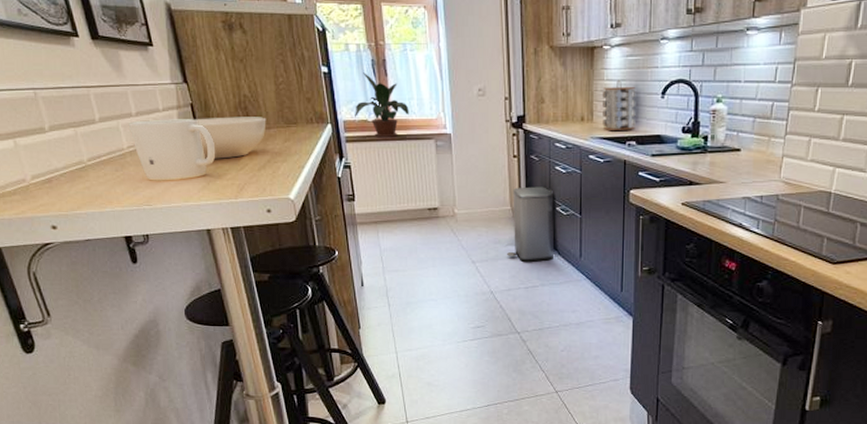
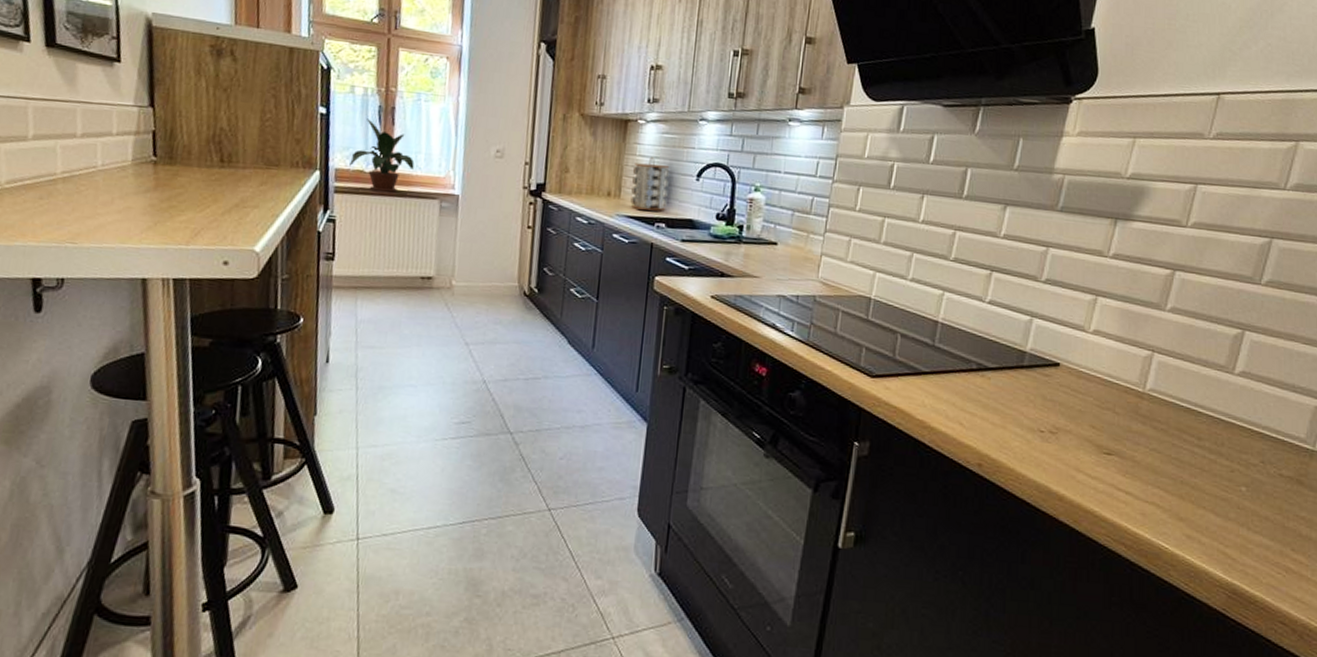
mug: present [127,119,216,181] -> none [67,143,174,217]
bowl: present [197,117,267,159] -> none [156,148,243,197]
pedal bin: present [507,186,555,263] -> none [508,262,570,350]

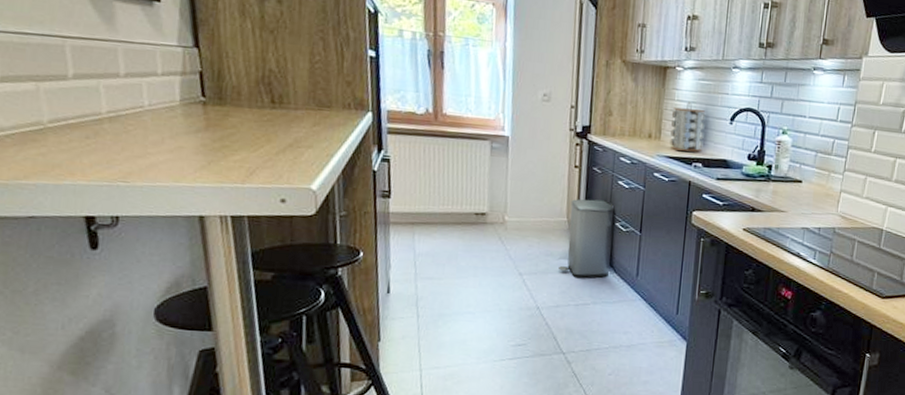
potted plant: present [349,118,415,193] -> none [401,62,465,134]
pedal bin: none [508,262,570,350] -> present [559,199,615,279]

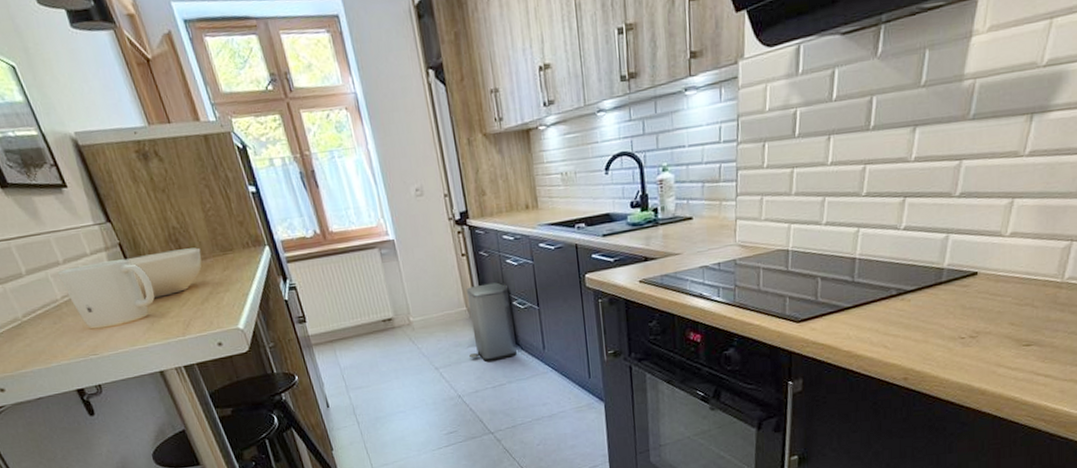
mug: none [111,83,225,157] -> present [56,259,155,330]
bowl: none [205,89,294,137] -> present [128,247,203,299]
spice rack: present [670,101,706,153] -> none [543,160,583,216]

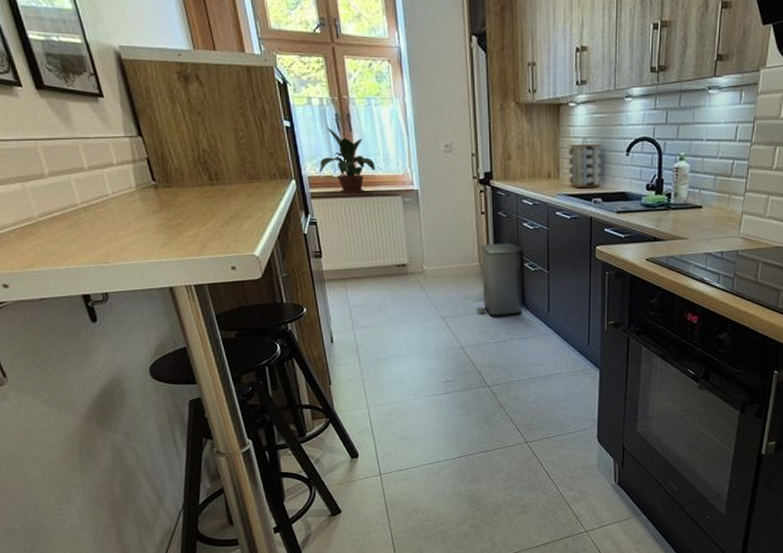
mug: present [56,259,155,330] -> none [79,174,176,238]
bowl: present [128,247,203,299] -> none [154,172,228,215]
potted plant: none [291,187,348,253] -> present [319,127,375,193]
spice rack: none [543,160,583,216] -> present [568,136,602,189]

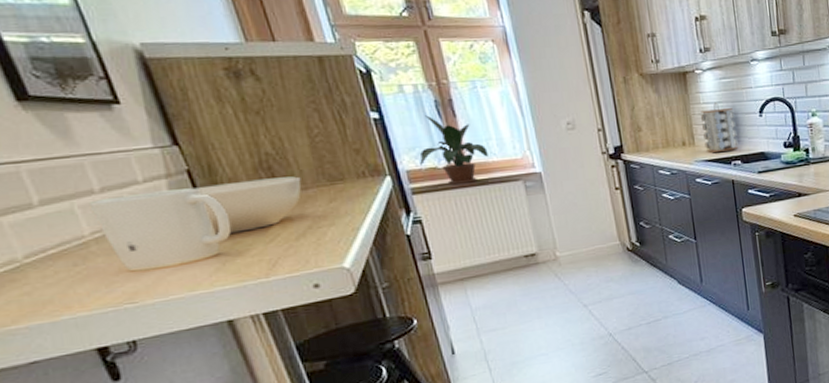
mug: none [79,174,176,238] -> present [87,188,232,272]
bowl: none [154,172,228,215] -> present [198,176,302,235]
pedal bin: present [476,243,523,318] -> none [619,216,674,298]

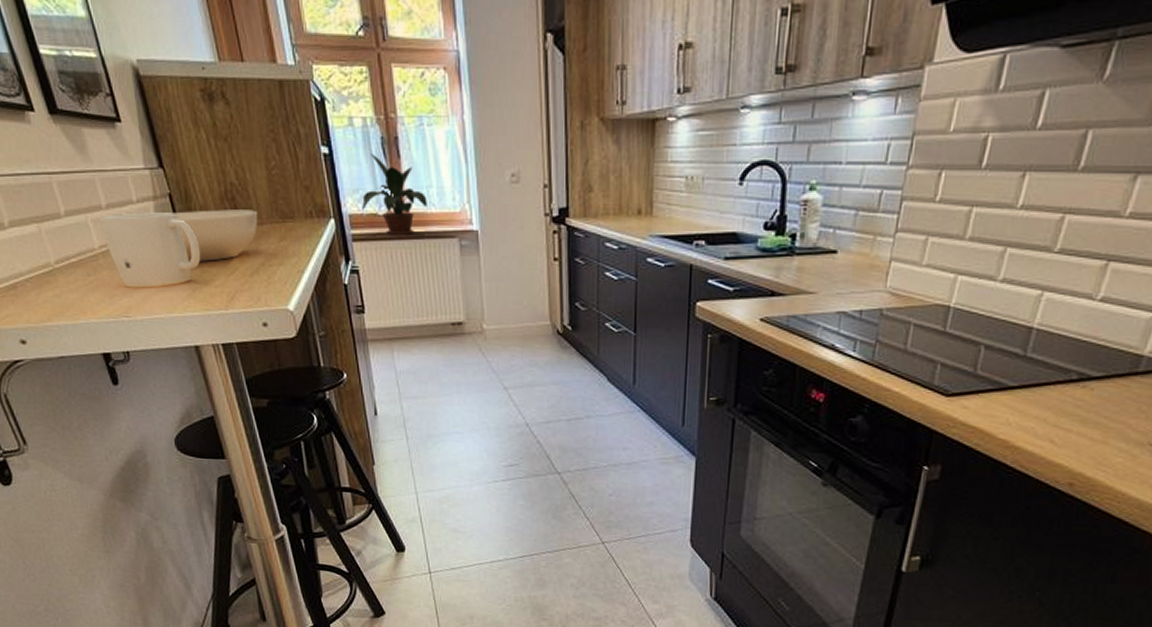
spice rack: present [700,101,739,153] -> none [664,160,708,228]

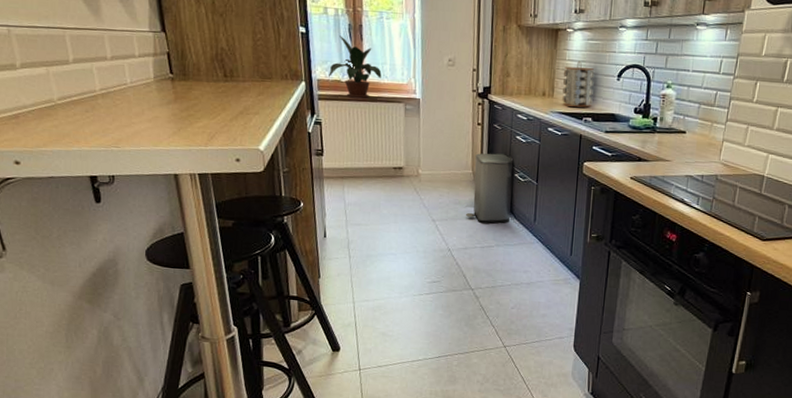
mug: present [97,212,201,288] -> none [101,64,189,125]
bowl: present [177,210,258,261] -> none [172,67,242,107]
pedal bin: none [546,297,603,390] -> present [466,153,514,224]
spice rack: none [664,160,708,228] -> present [562,60,595,108]

